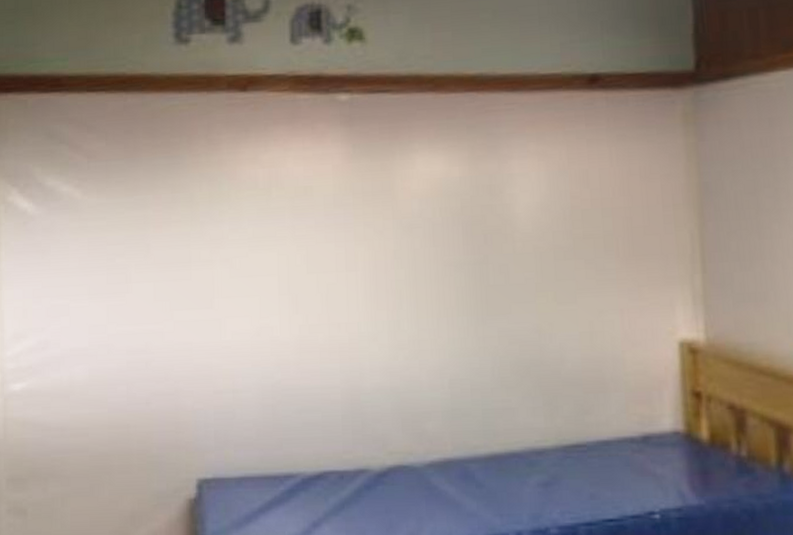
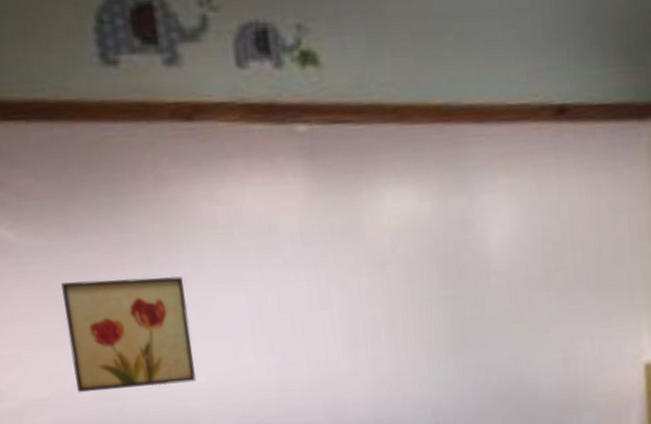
wall art: none [112,234,223,345] -> present [61,276,197,393]

